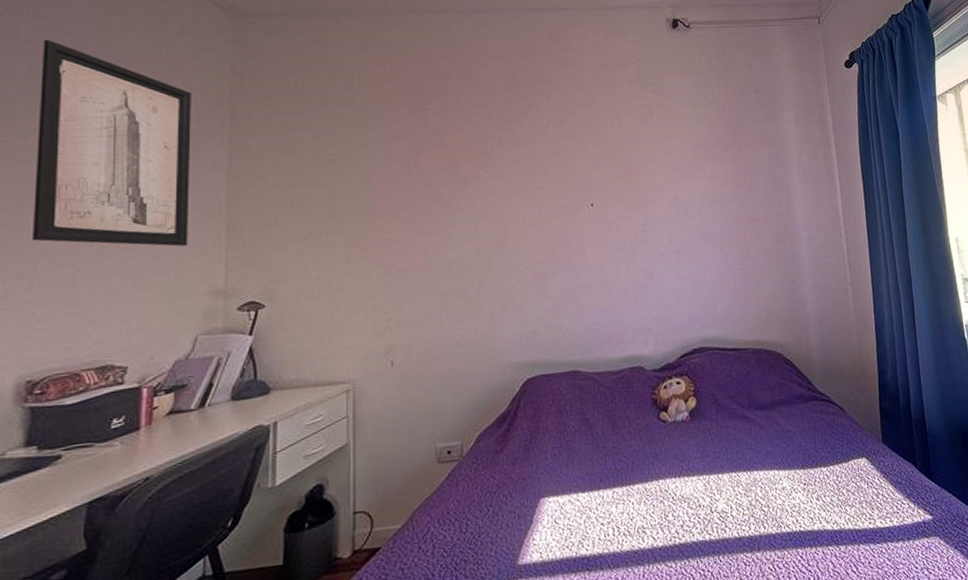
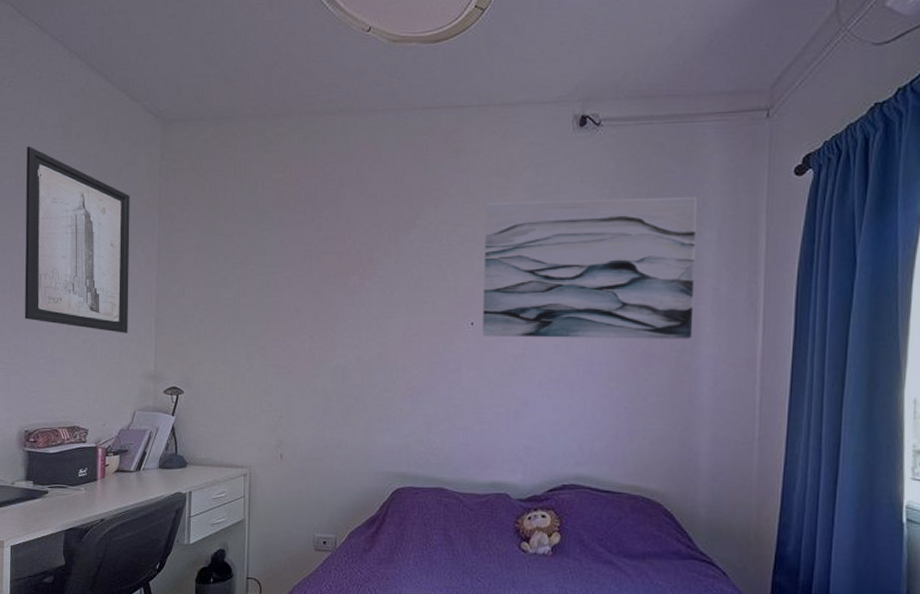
wall art: none [595,86,787,217] -> present [483,197,697,339]

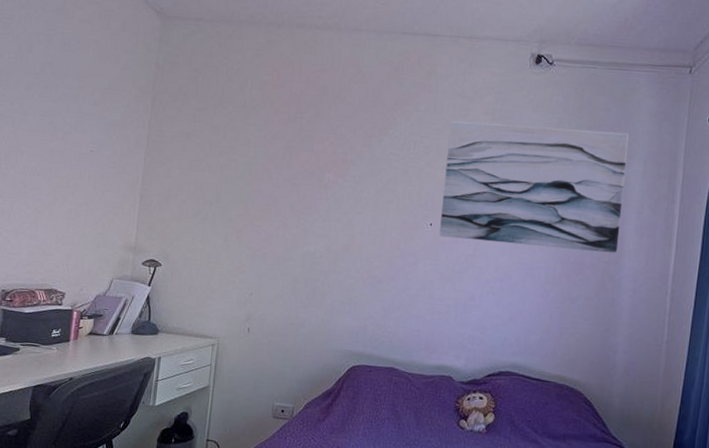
wall art: present [24,147,130,333] -> none [12,26,126,207]

